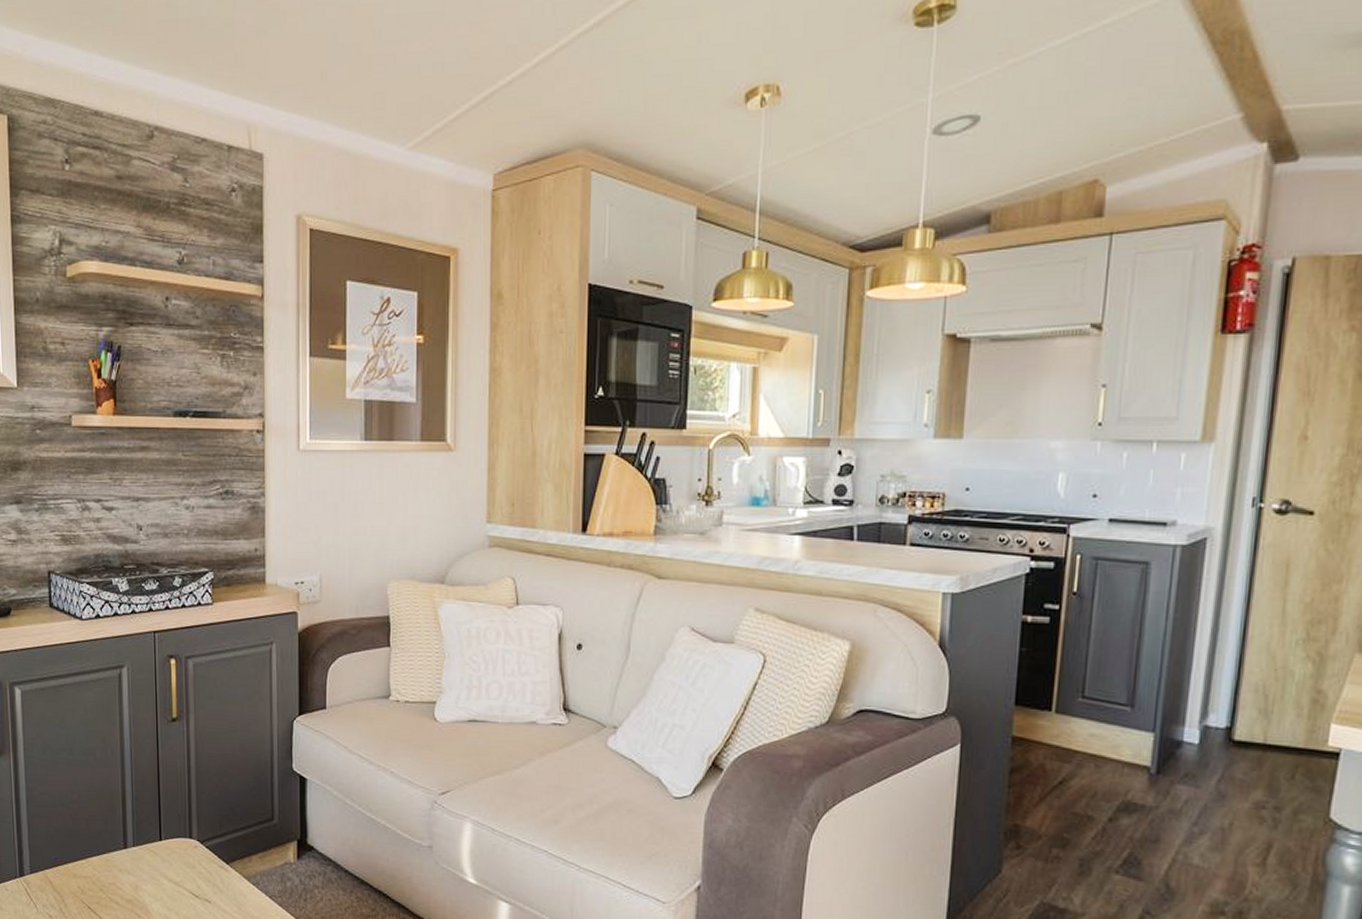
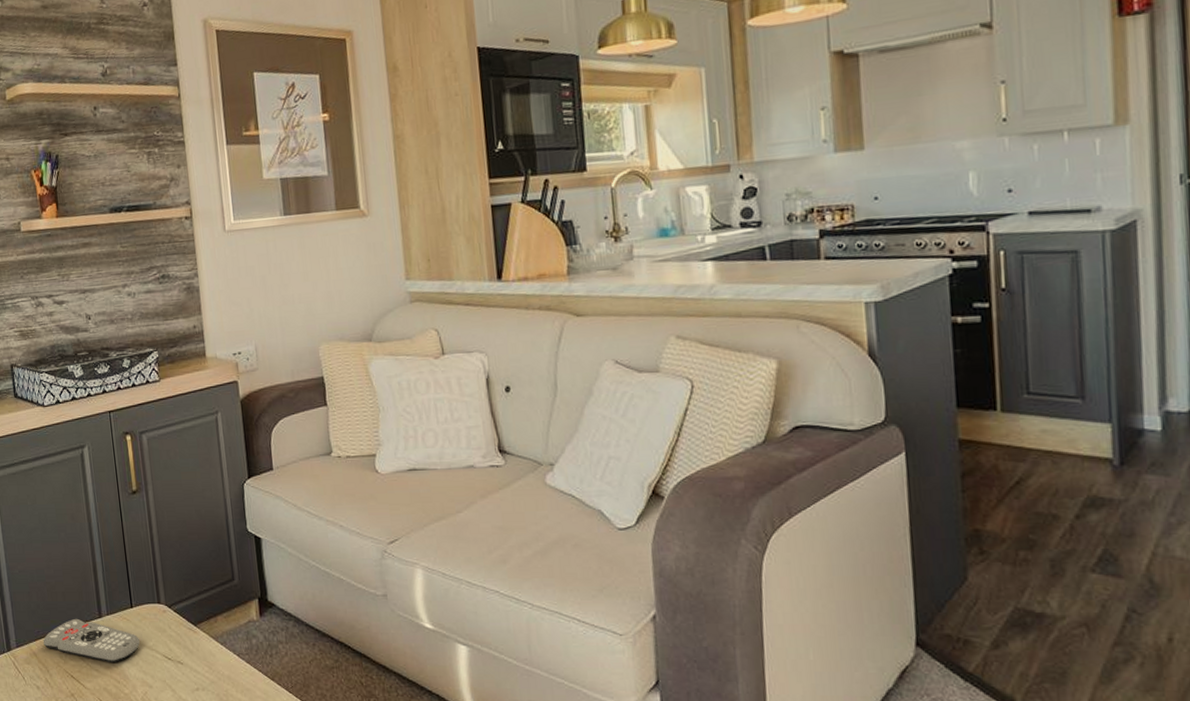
remote control: none [60,847,166,896] -> present [43,618,140,662]

